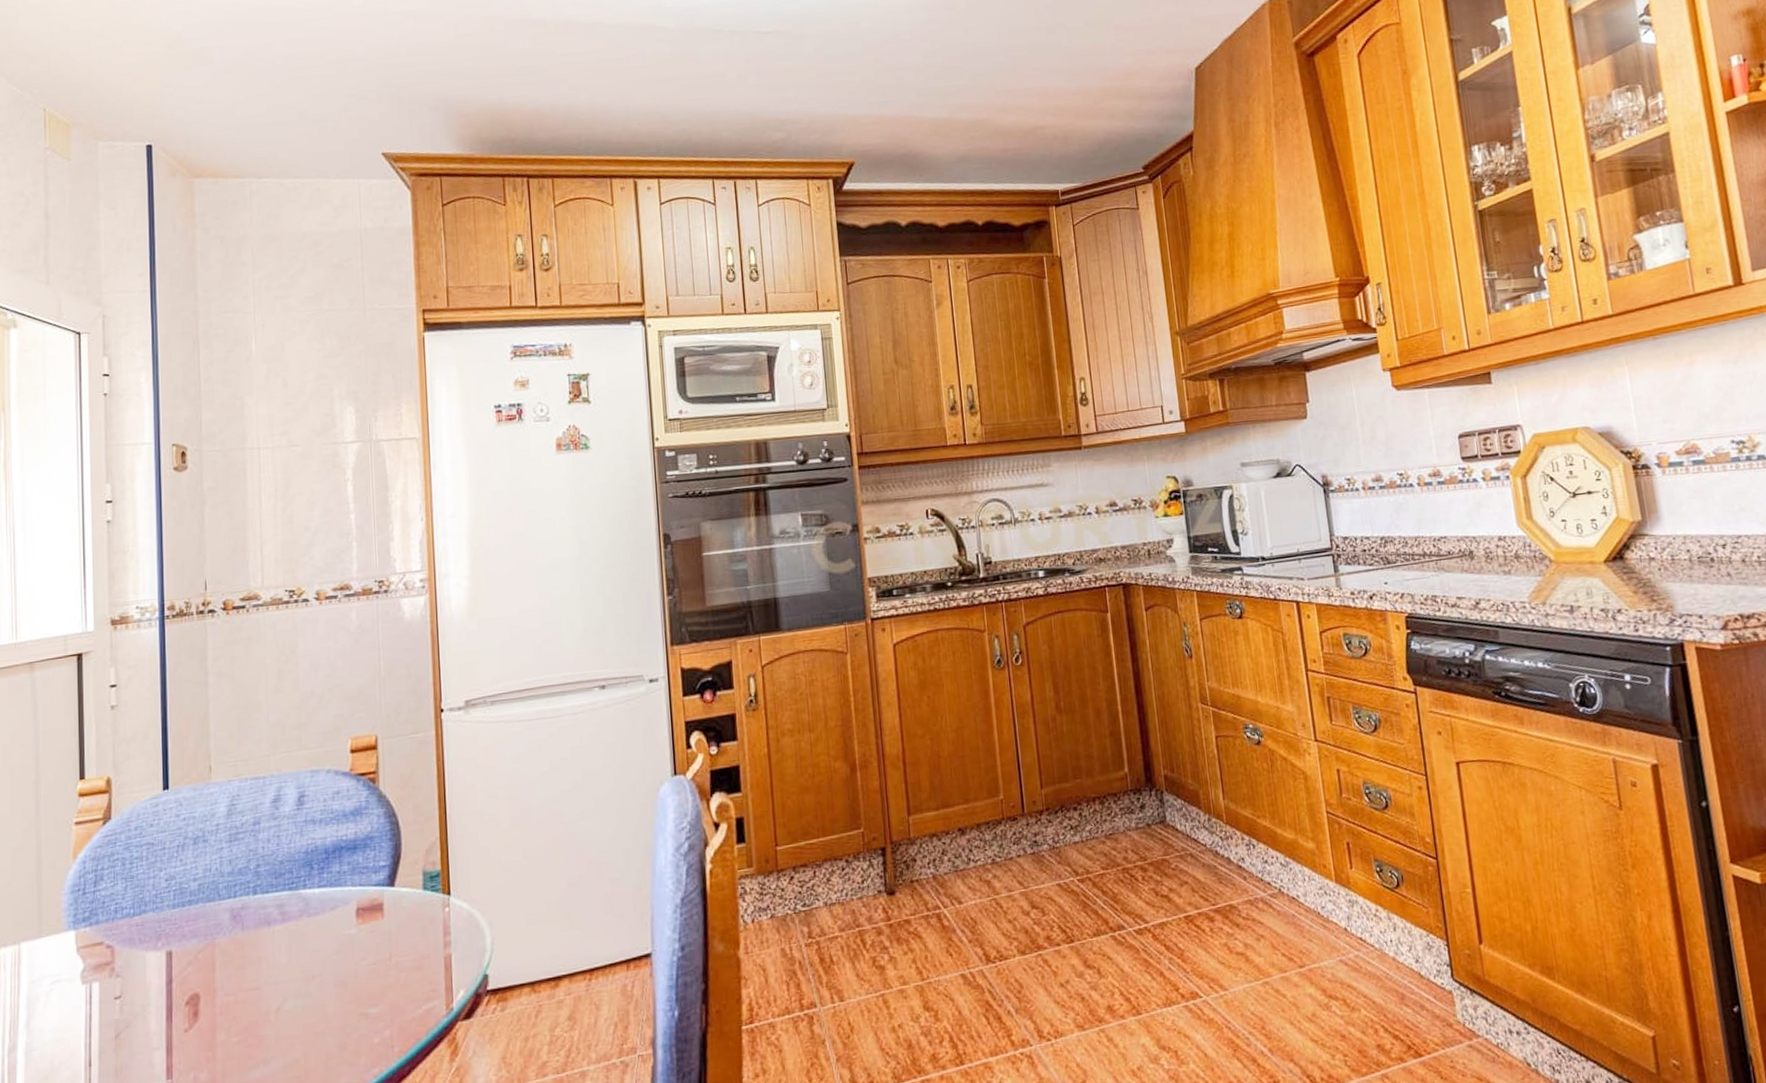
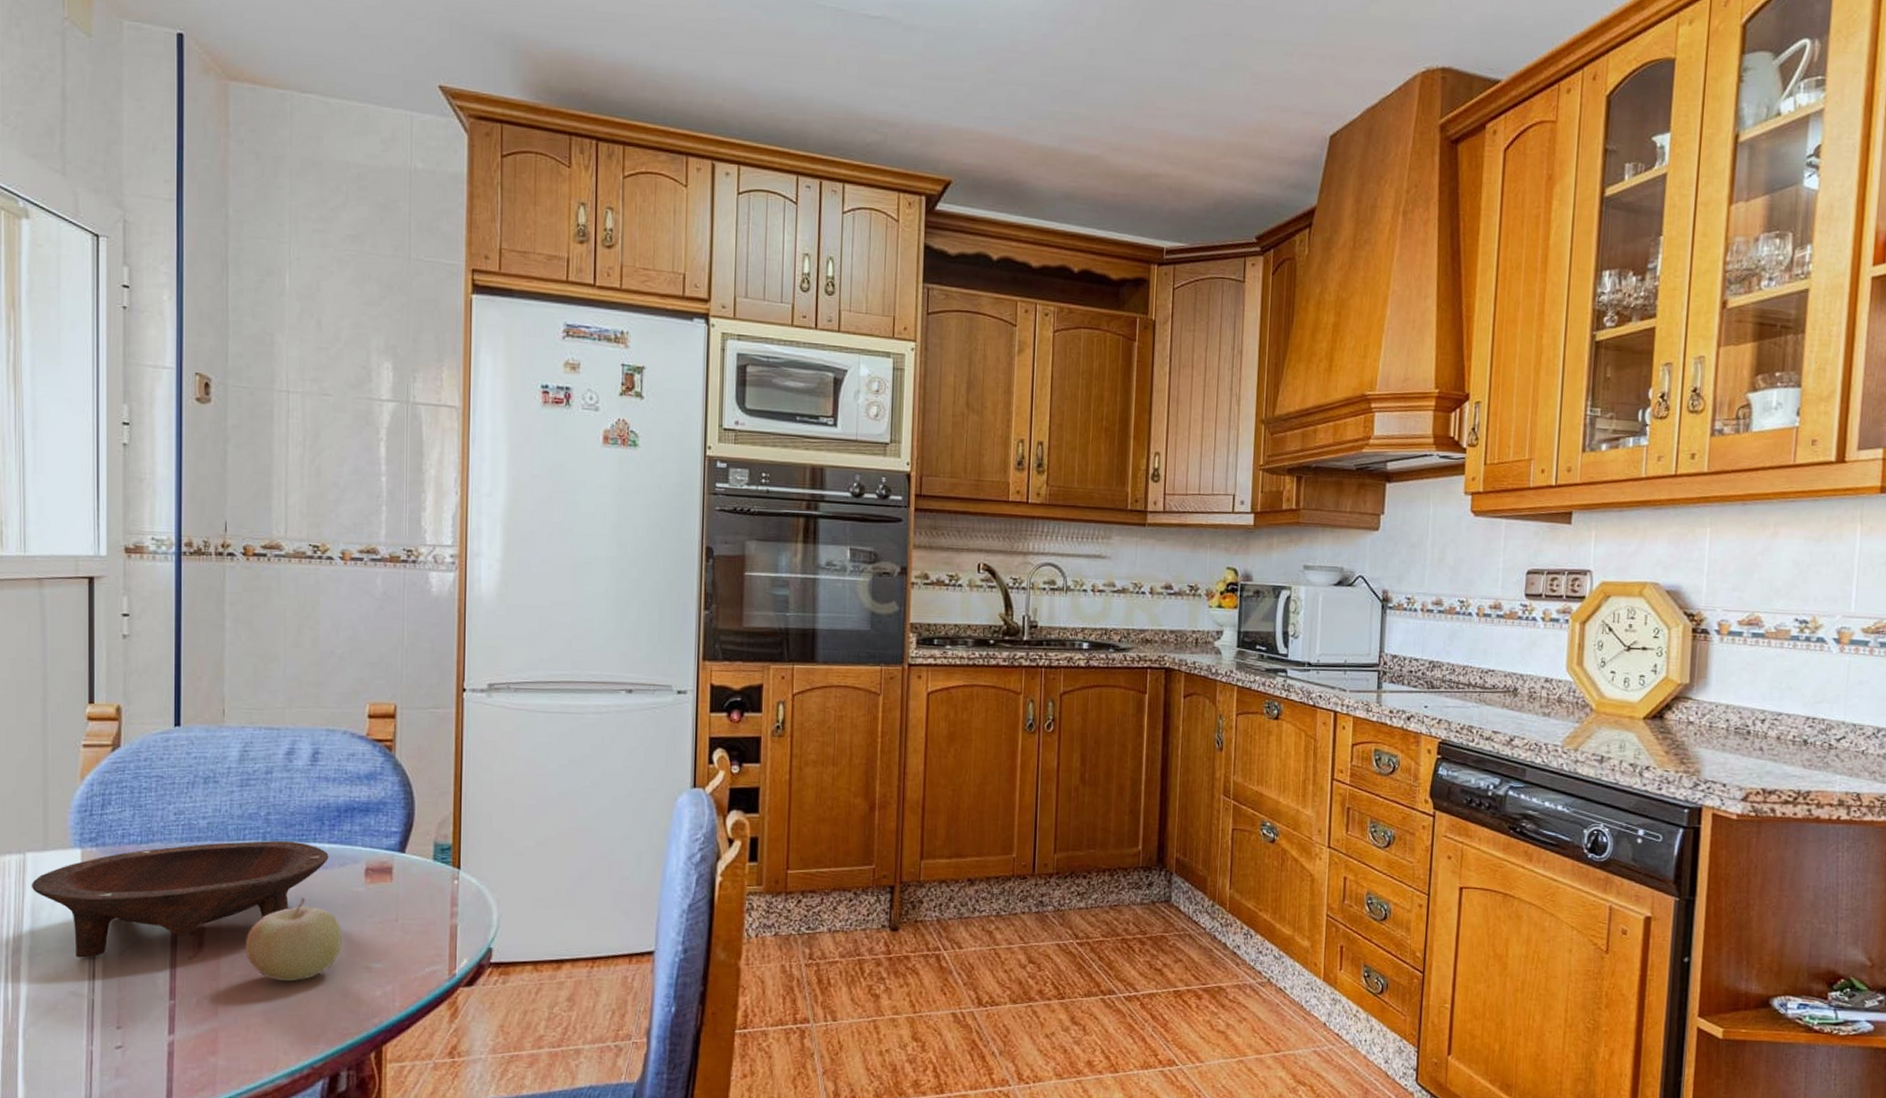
bowl: none [26,891,320,1048] -> present [30,840,329,958]
fruit: none [241,949,337,1043] -> present [246,898,342,982]

